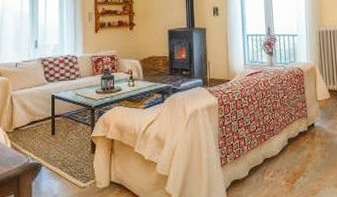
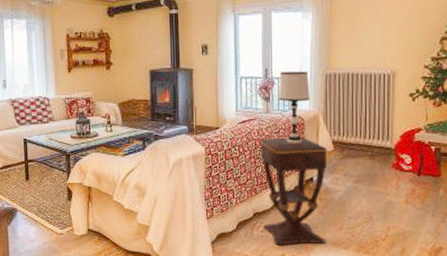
side table: none [266,87,329,190] -> present [260,138,328,246]
table lamp: none [280,29,307,94] -> present [278,71,310,144]

